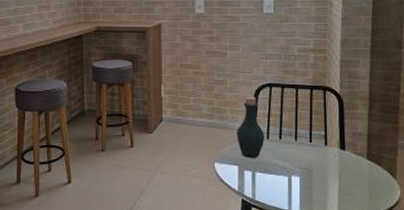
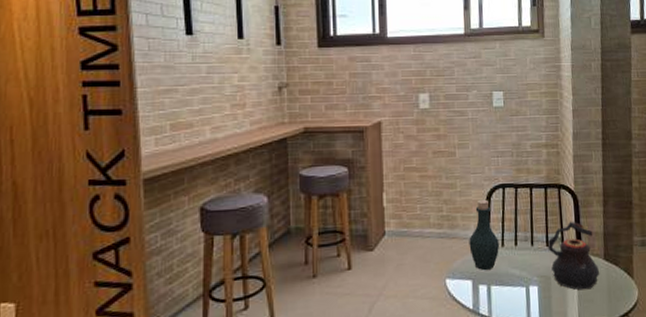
teapot: none [311,121,362,185] -> present [547,221,600,291]

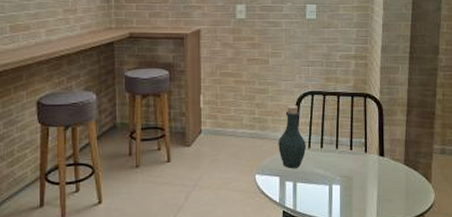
teapot: present [547,221,600,291] -> none [351,128,400,191]

